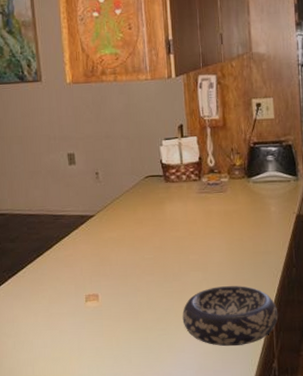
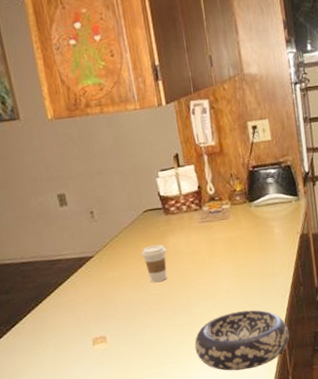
coffee cup: none [139,210,164,248] -> present [141,244,167,283]

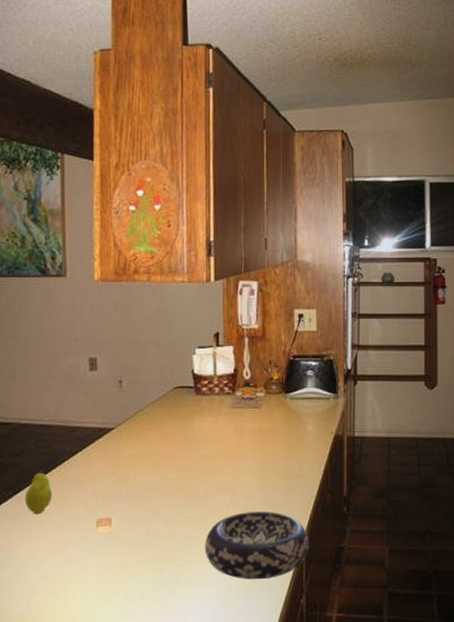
fruit: none [21,300,47,343] -> present [24,467,52,515]
coffee cup: present [141,244,167,283] -> none [164,425,192,467]

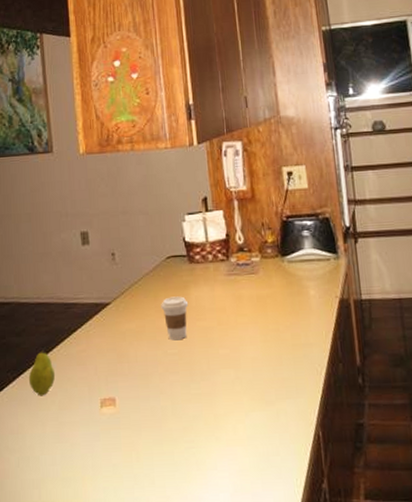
coffee cup: none [164,425,192,467] -> present [161,296,189,341]
decorative bowl: present [205,512,310,580] -> none [212,386,326,462]

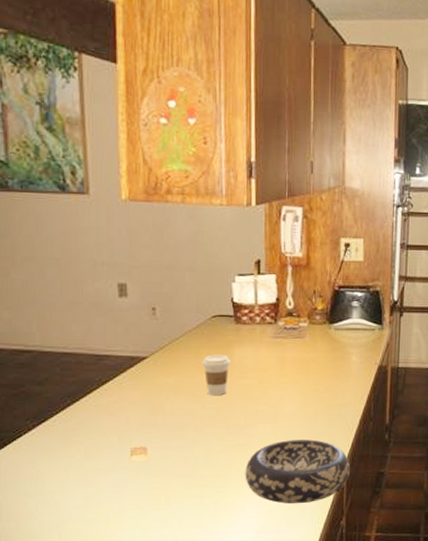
fruit: present [28,346,55,396] -> none [50,396,81,444]
decorative bowl: none [212,386,326,462] -> present [245,439,351,504]

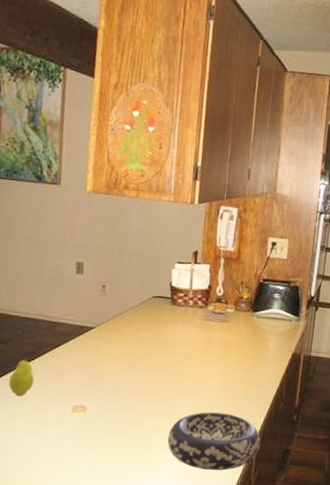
fruit: none [50,396,81,444] -> present [8,355,34,397]
coffee cup: present [202,355,231,396] -> none [140,330,165,367]

